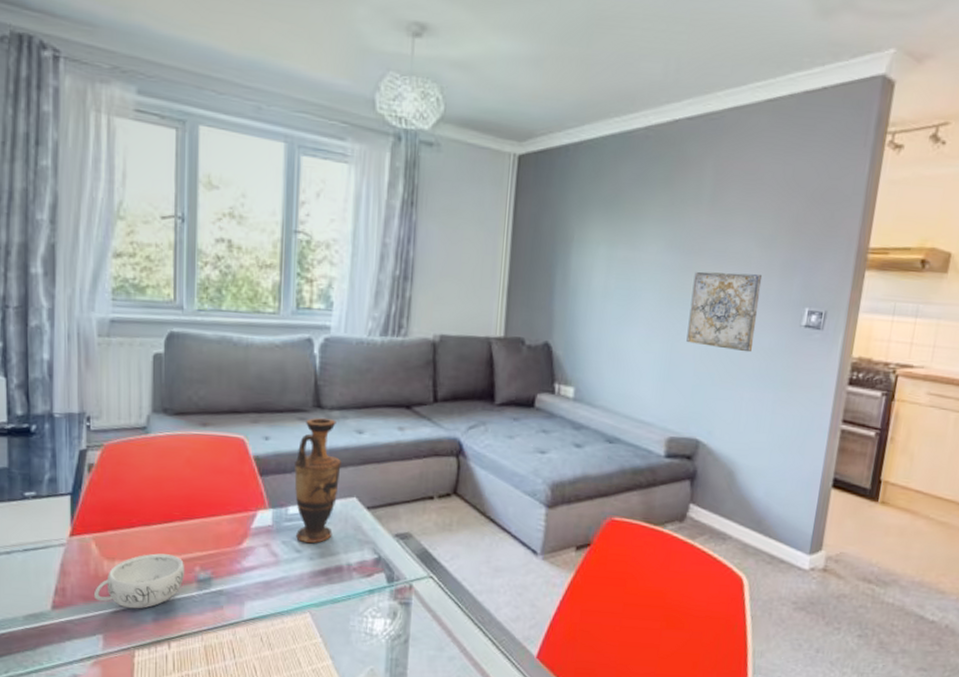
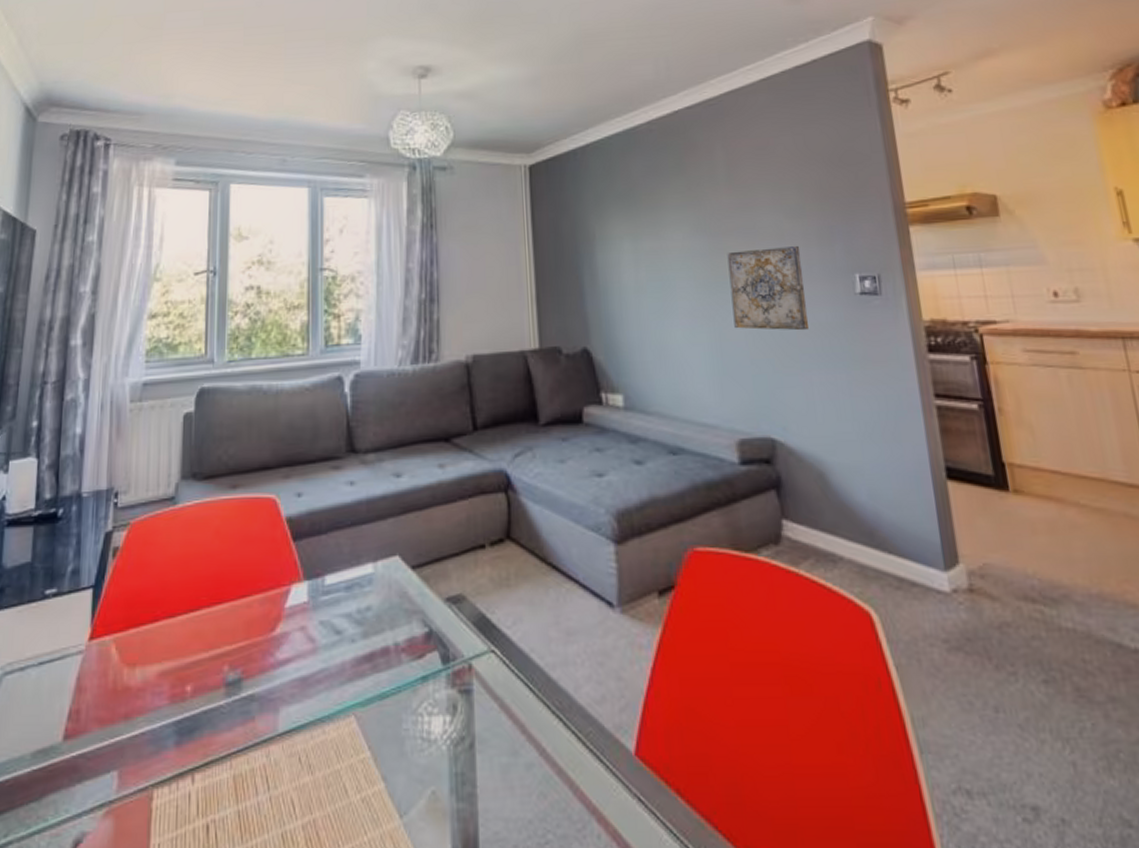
decorative bowl: present [93,553,185,609] -> none [110,652,213,731]
vase: present [294,418,341,544] -> none [330,464,380,621]

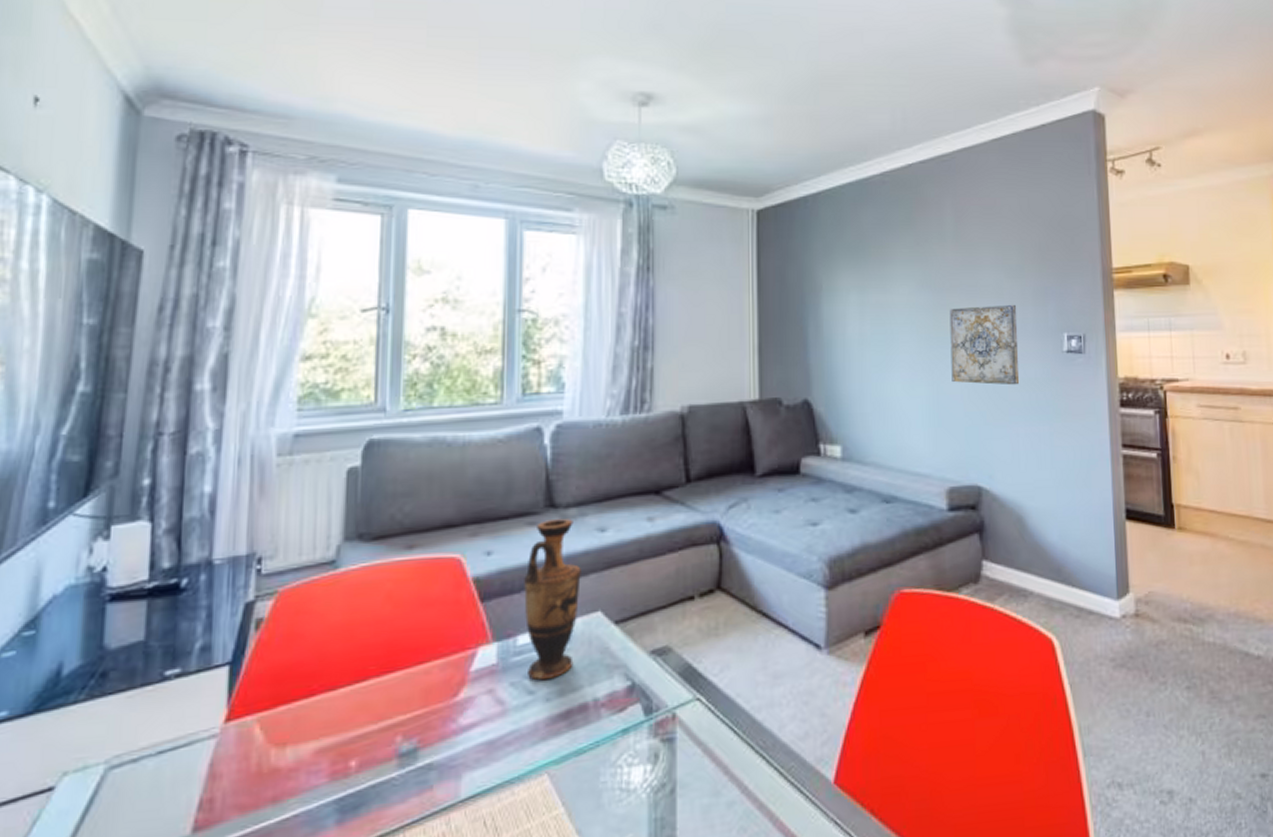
vase: none [330,464,380,621] -> present [524,519,581,681]

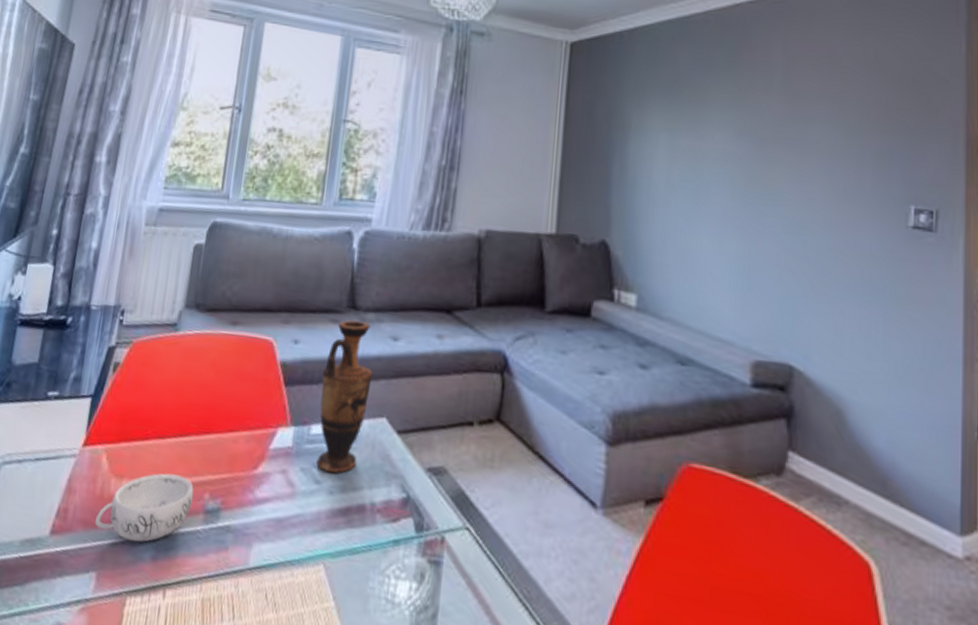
decorative bowl: none [253,725,383,812] -> present [94,473,194,542]
wall art: present [949,304,1020,386] -> none [767,162,853,258]

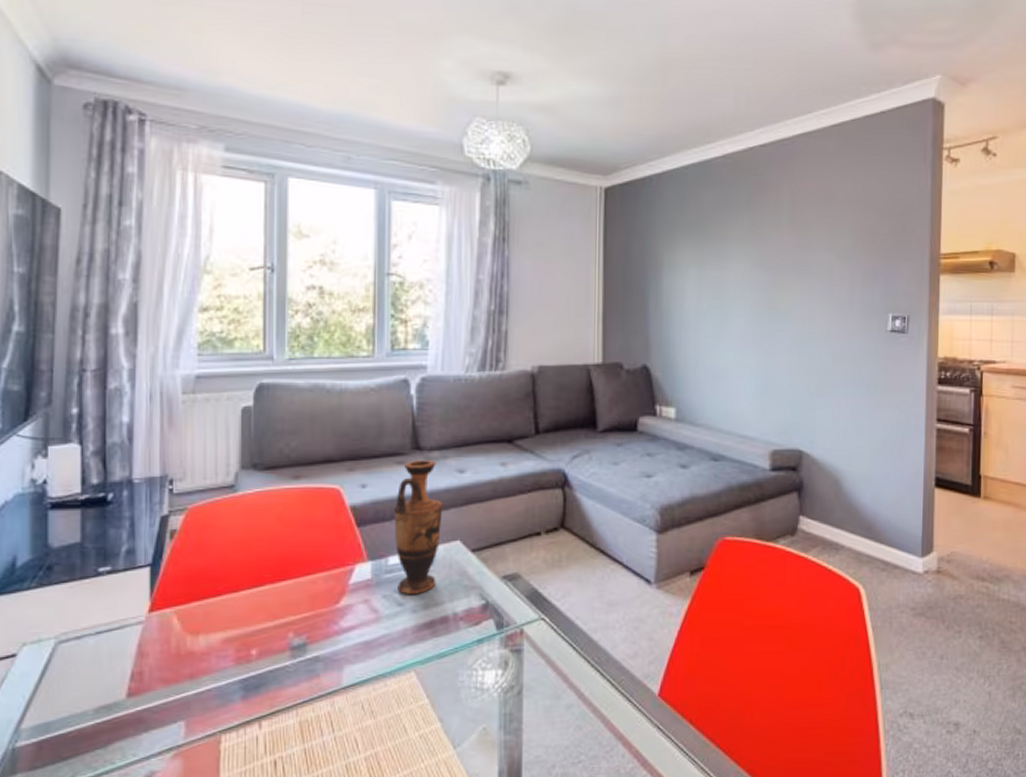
decorative bowl: present [94,473,194,542] -> none [174,622,278,688]

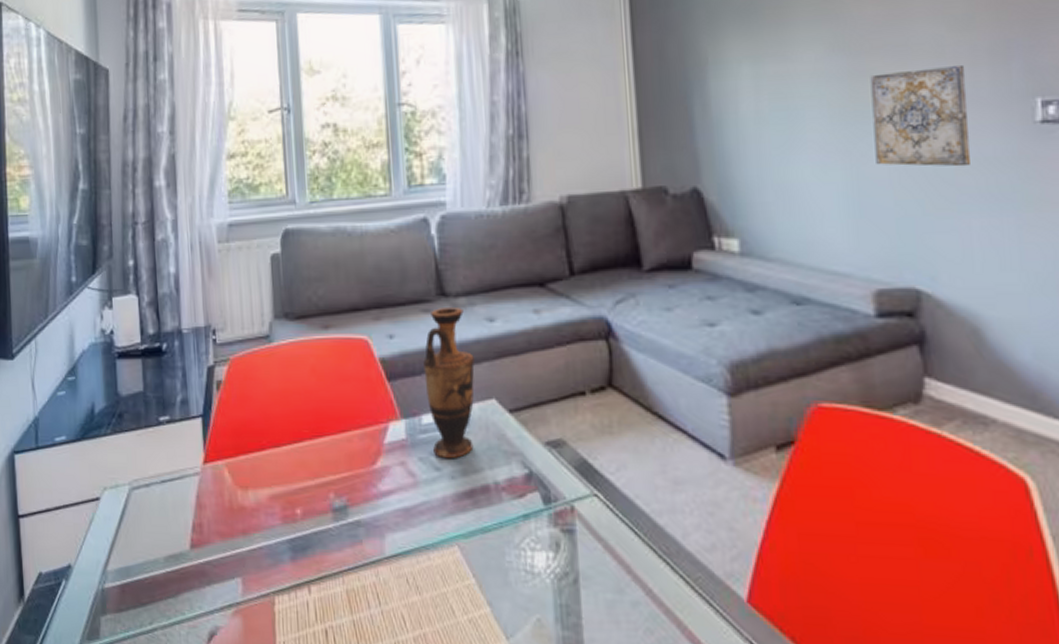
wall art: none [780,284,846,360] -> present [870,64,972,167]

